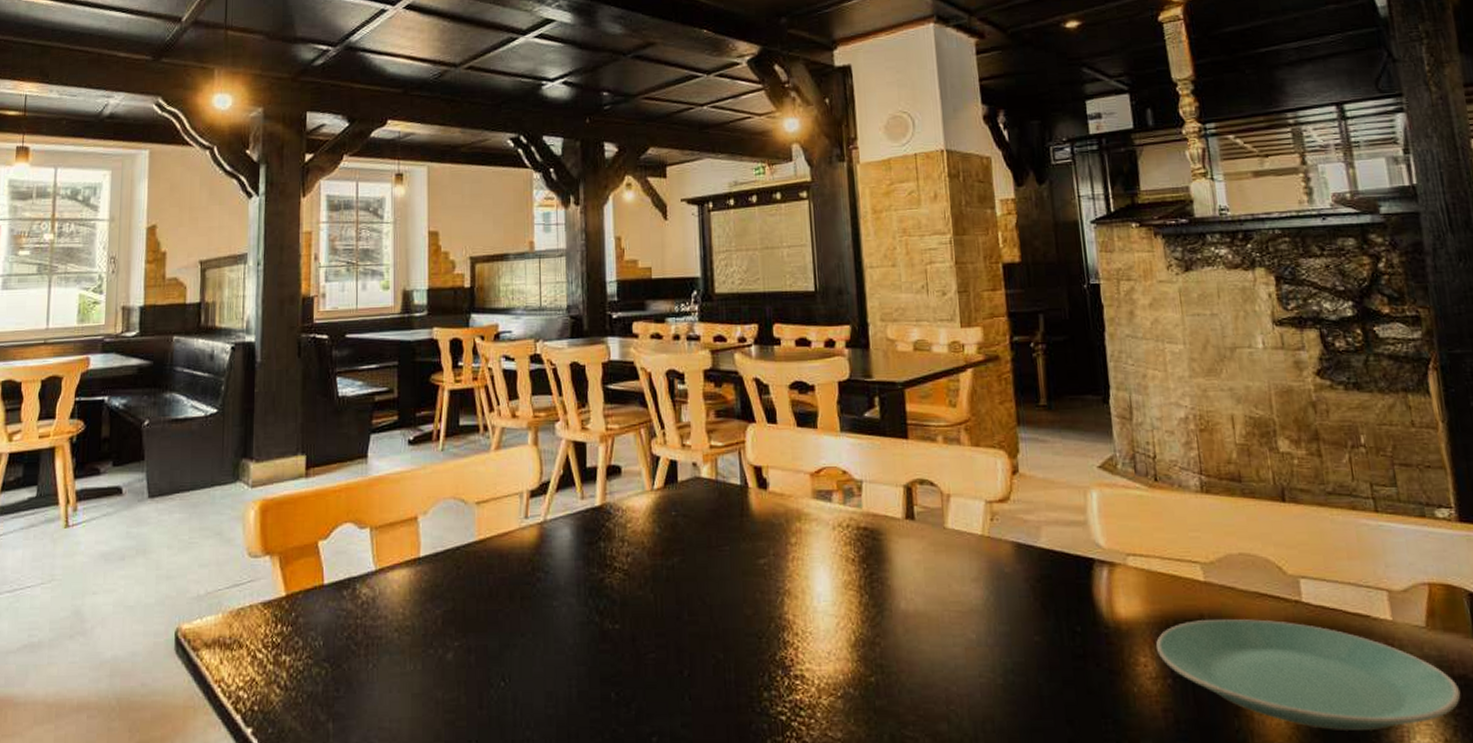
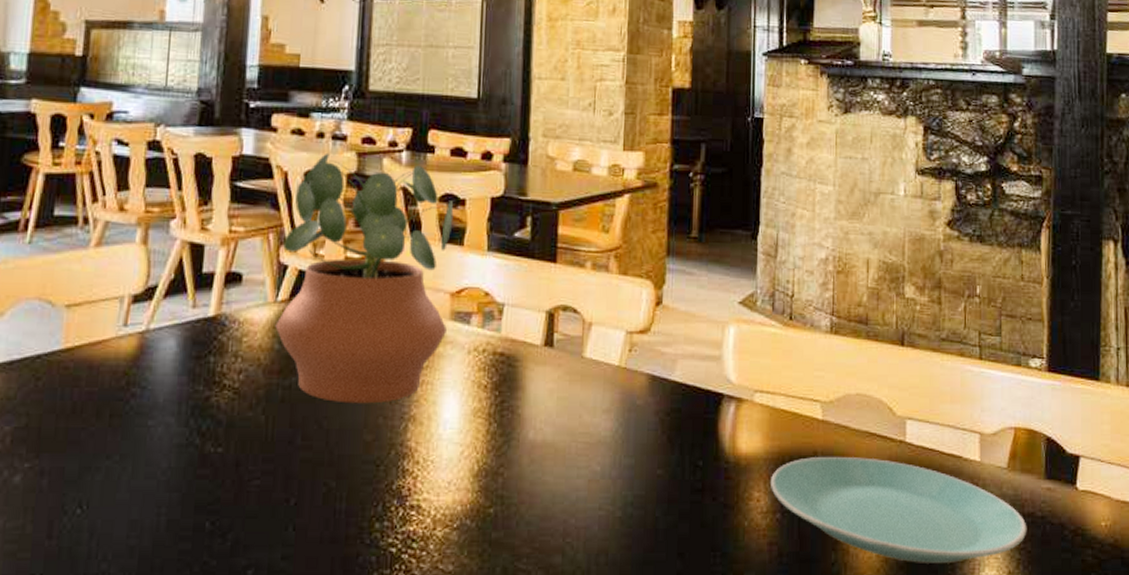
potted plant: none [654,352,810,581] -> present [275,152,454,404]

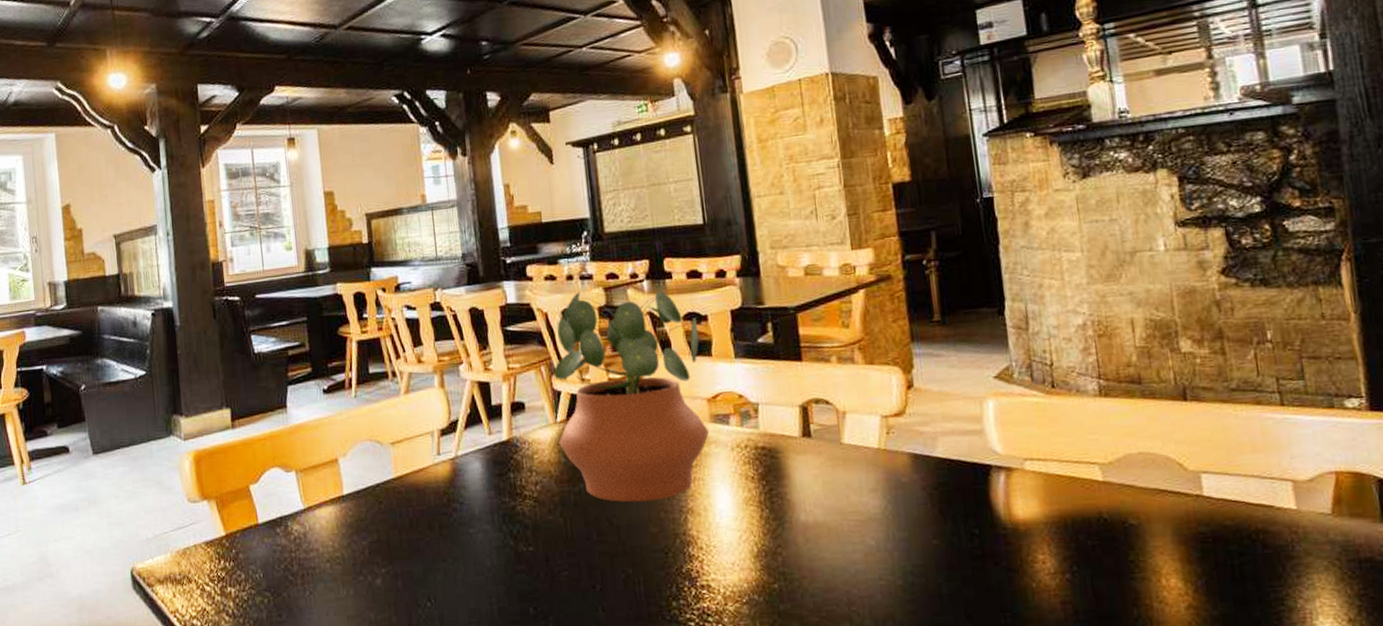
plate: present [771,457,1027,563] -> none [1054,514,1367,615]

